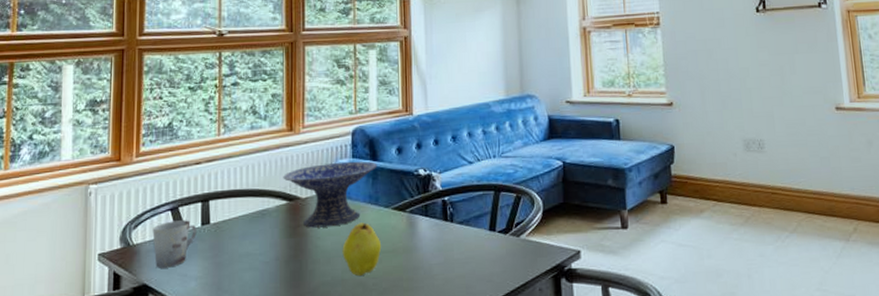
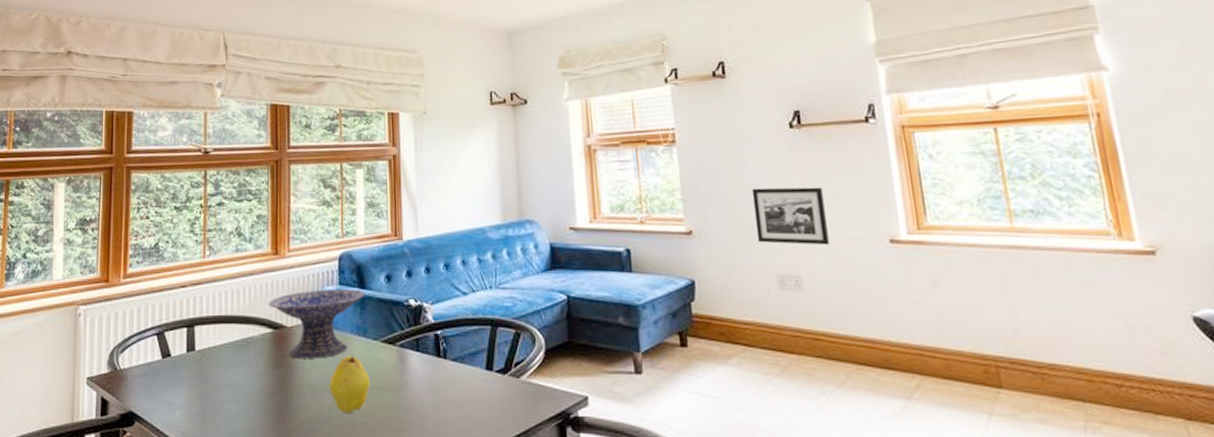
cup: present [152,220,197,268] -> none [139,346,182,395]
picture frame: none [724,63,787,113] -> present [752,187,830,245]

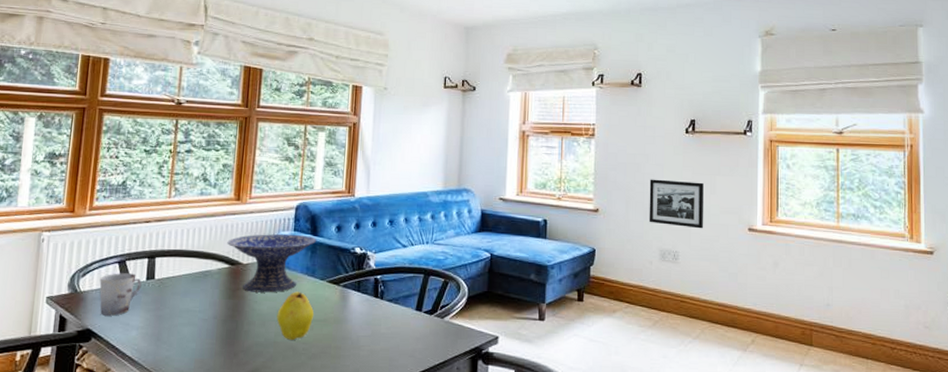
cup: none [139,346,182,395] -> present [99,273,142,316]

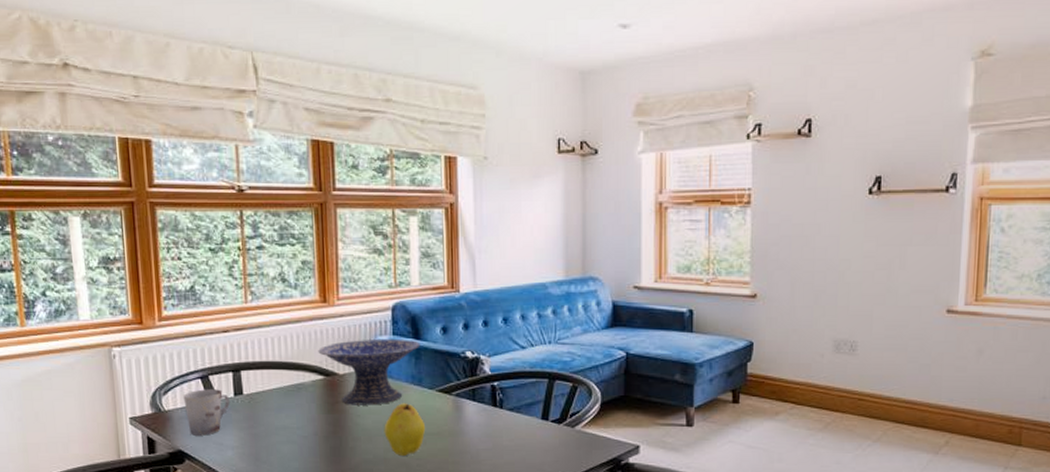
picture frame: present [649,179,704,229] -> none [820,254,891,313]

